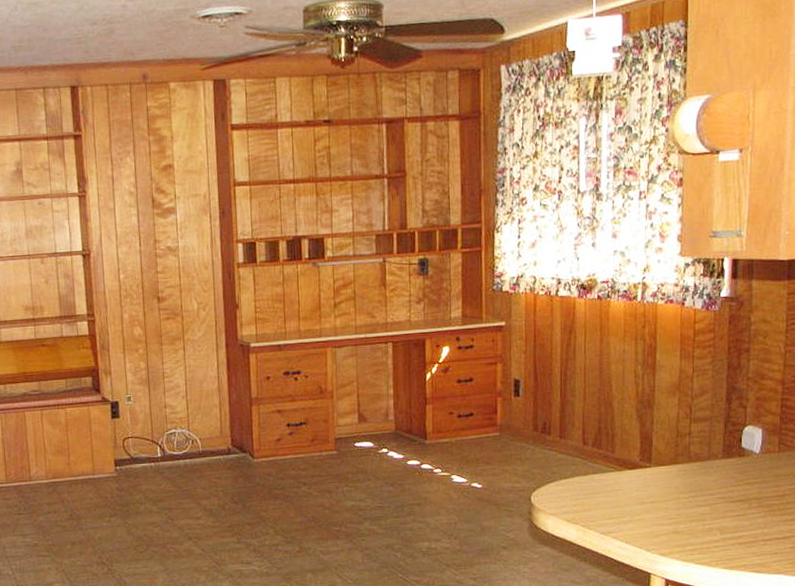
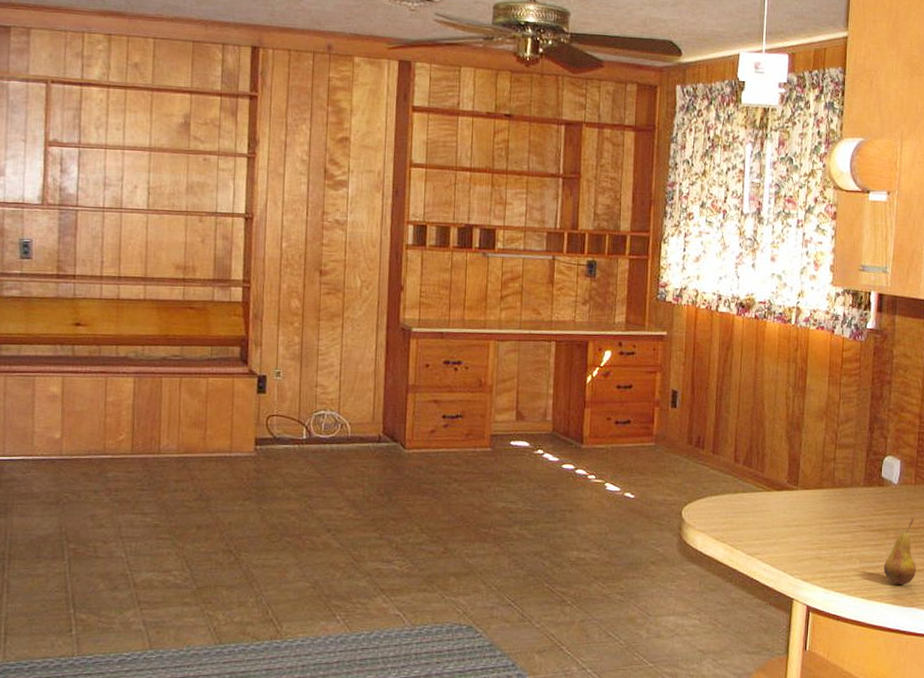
fruit: none [746,486,782,553] -> present [883,518,916,585]

